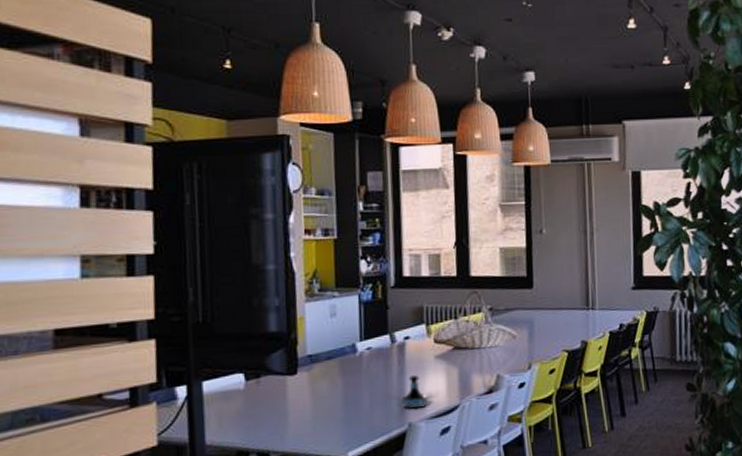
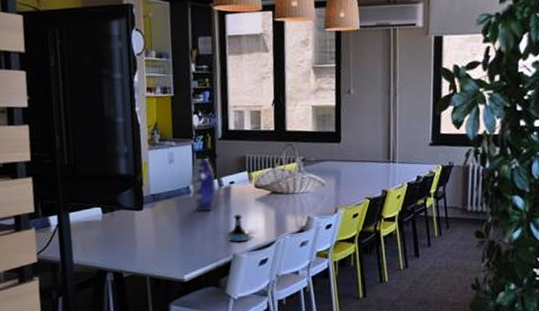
vase: none [356,310,388,374] -> present [190,158,217,212]

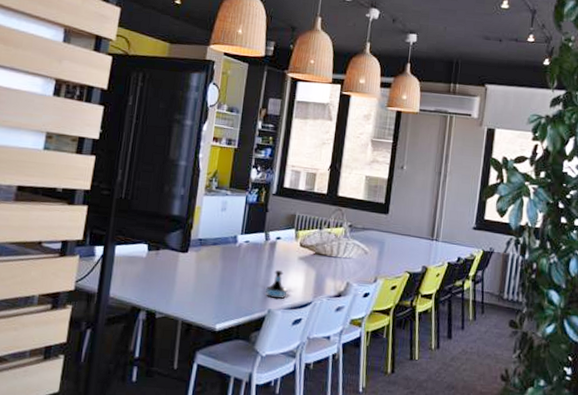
vase: present [190,158,217,212] -> none [237,210,264,263]

